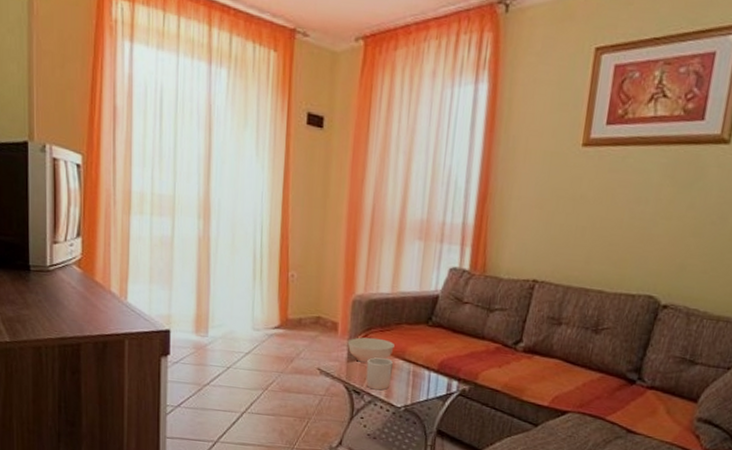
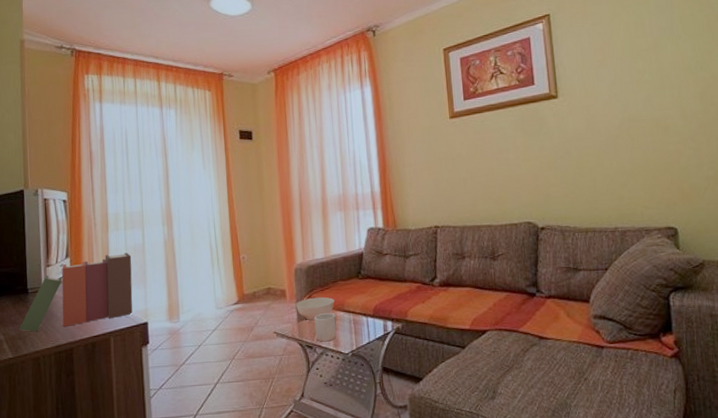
books: none [18,242,157,319] -> present [19,252,133,332]

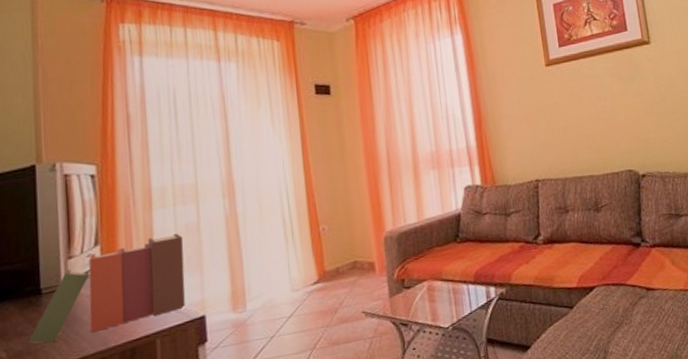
bowl: present [295,297,335,321] -> none [386,266,431,295]
mug: present [314,312,337,342] -> none [408,283,435,318]

